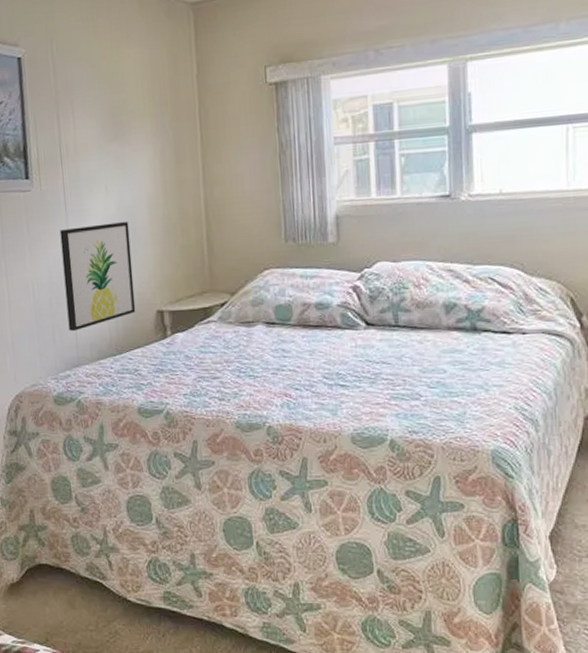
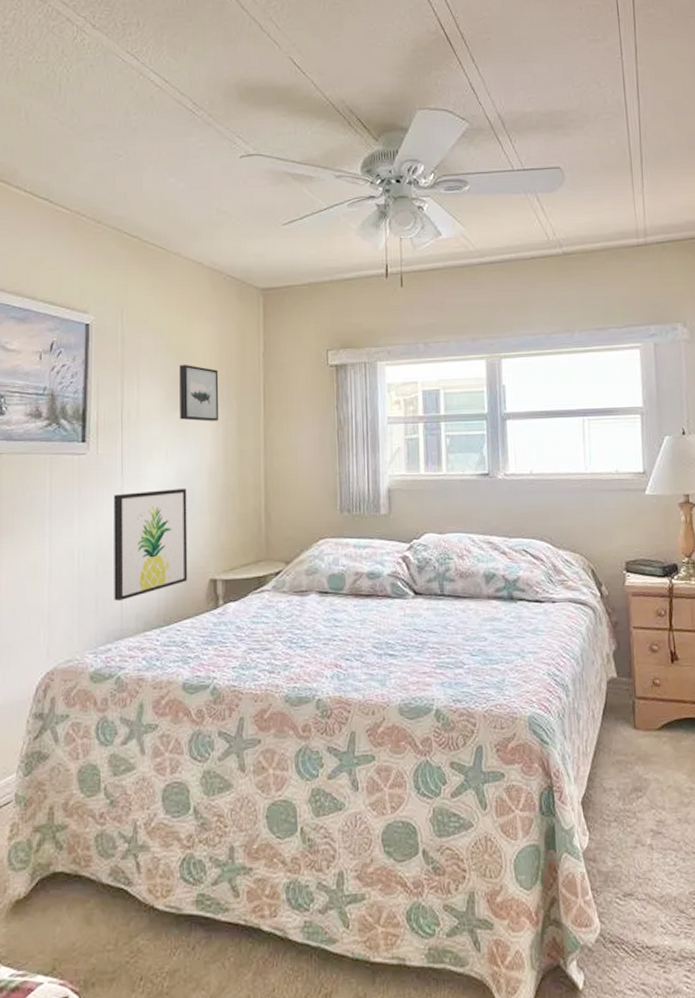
wall art: none [112,92,155,152] -> present [179,364,219,422]

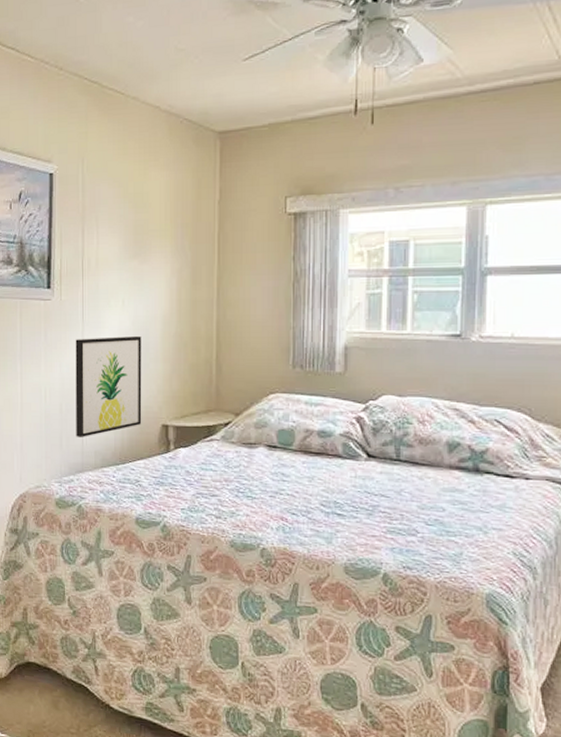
wall art: present [179,364,219,422] -> none [136,212,174,271]

